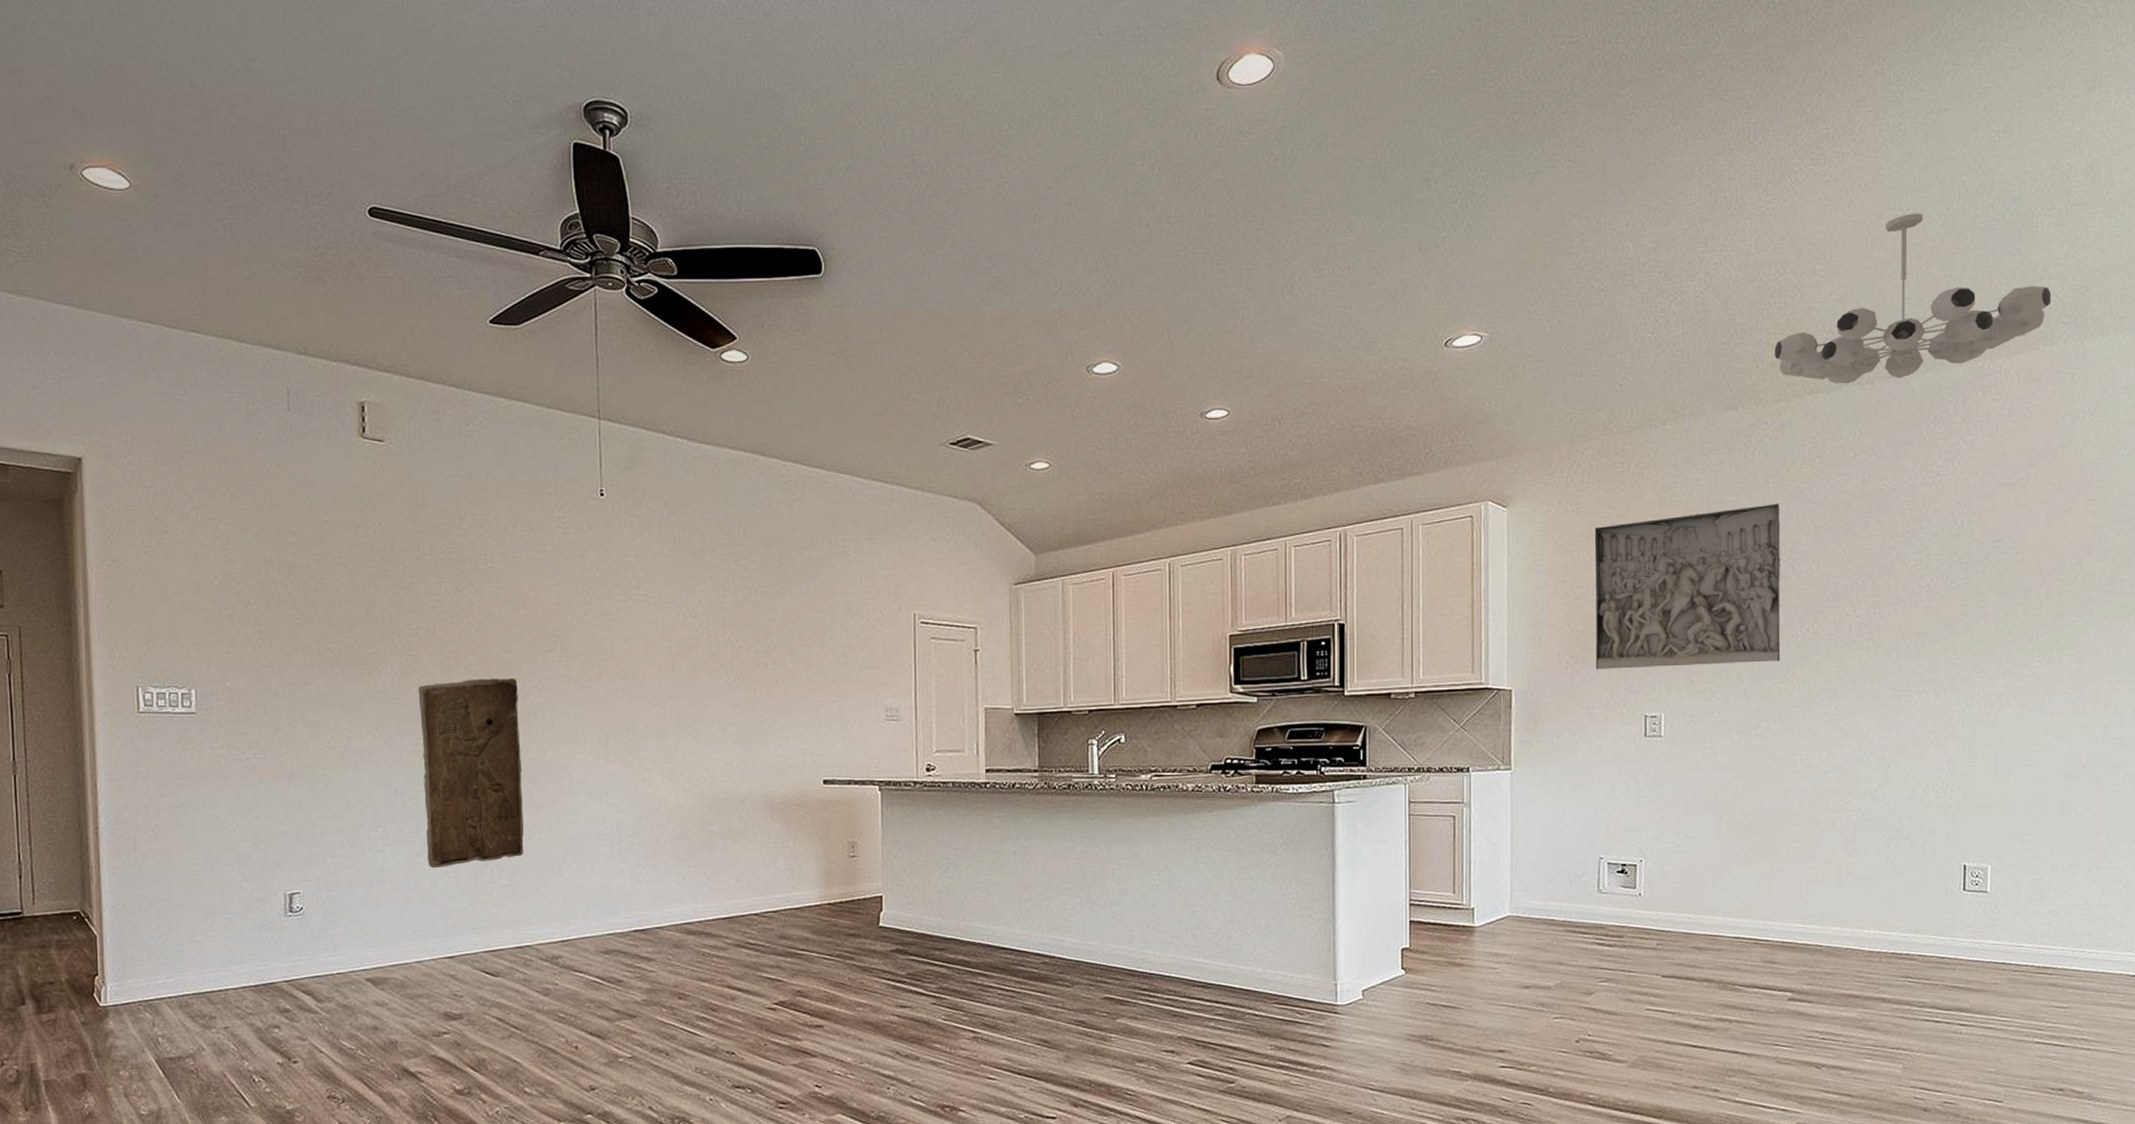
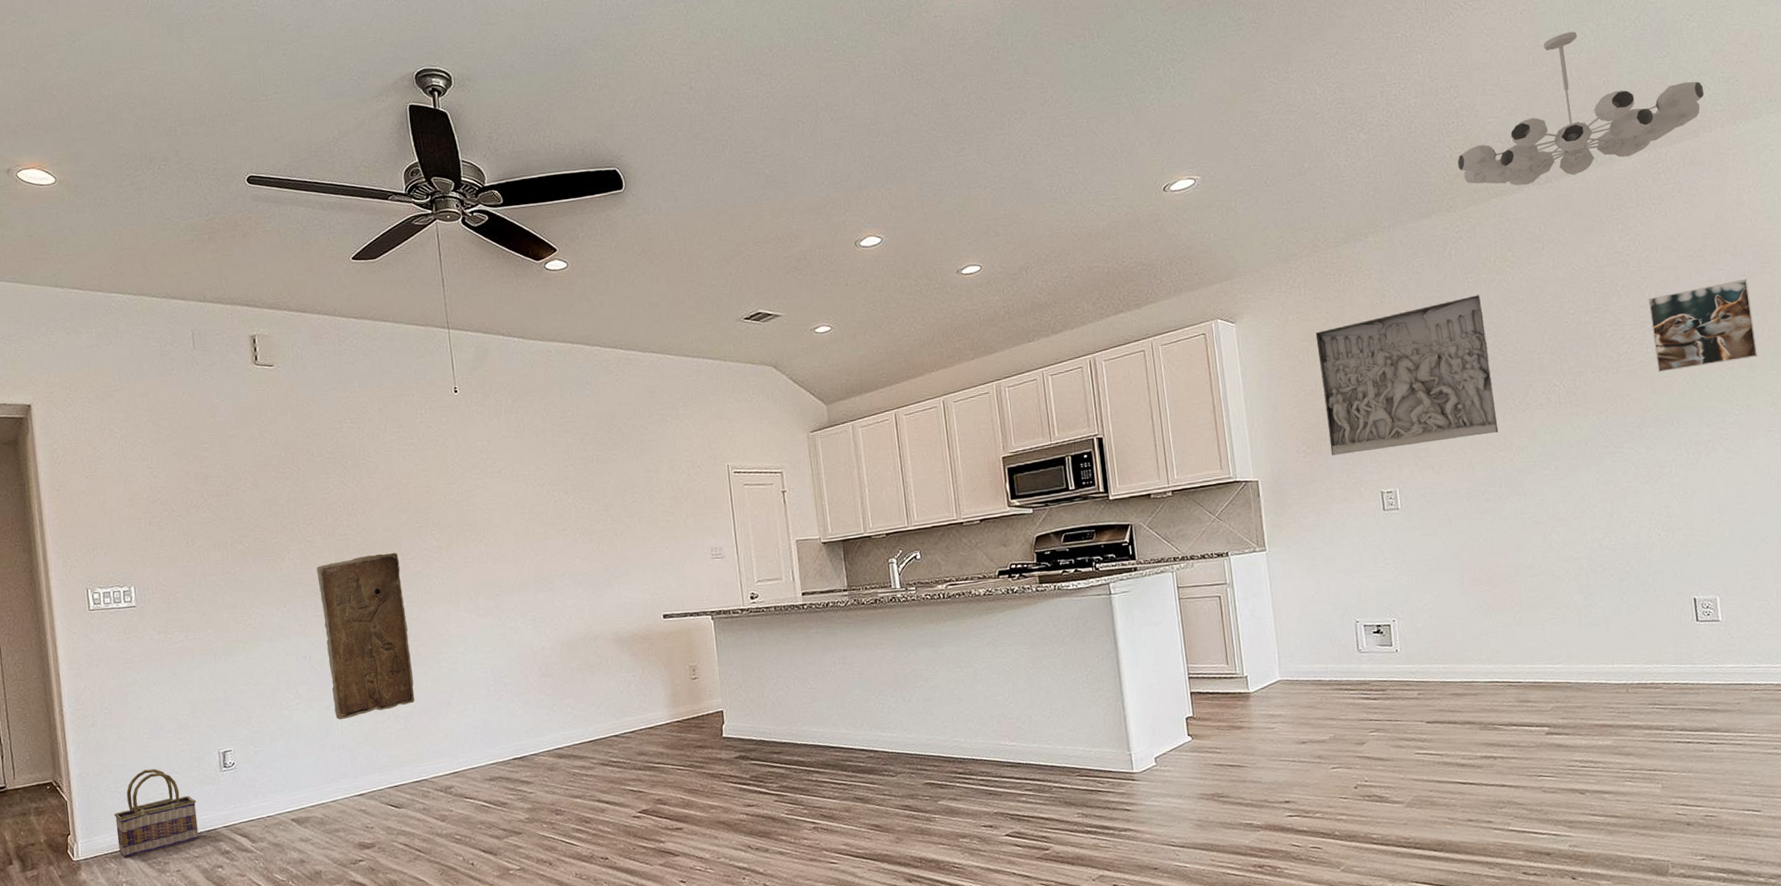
basket: none [153,906,254,1008] -> present [114,768,199,858]
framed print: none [1959,515,2069,612] -> present [1648,278,1758,373]

